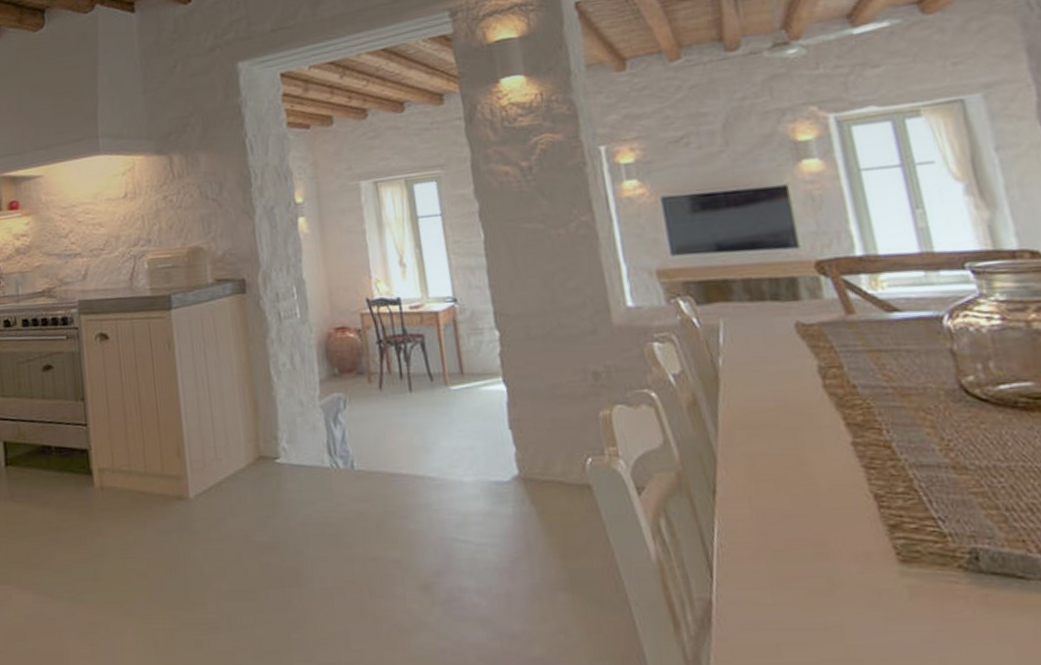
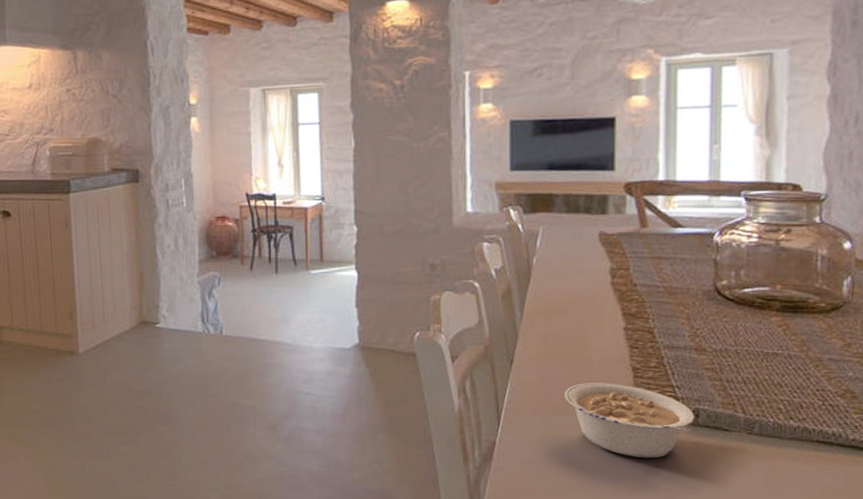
legume: none [789,516,975,621] -> present [563,383,695,459]

